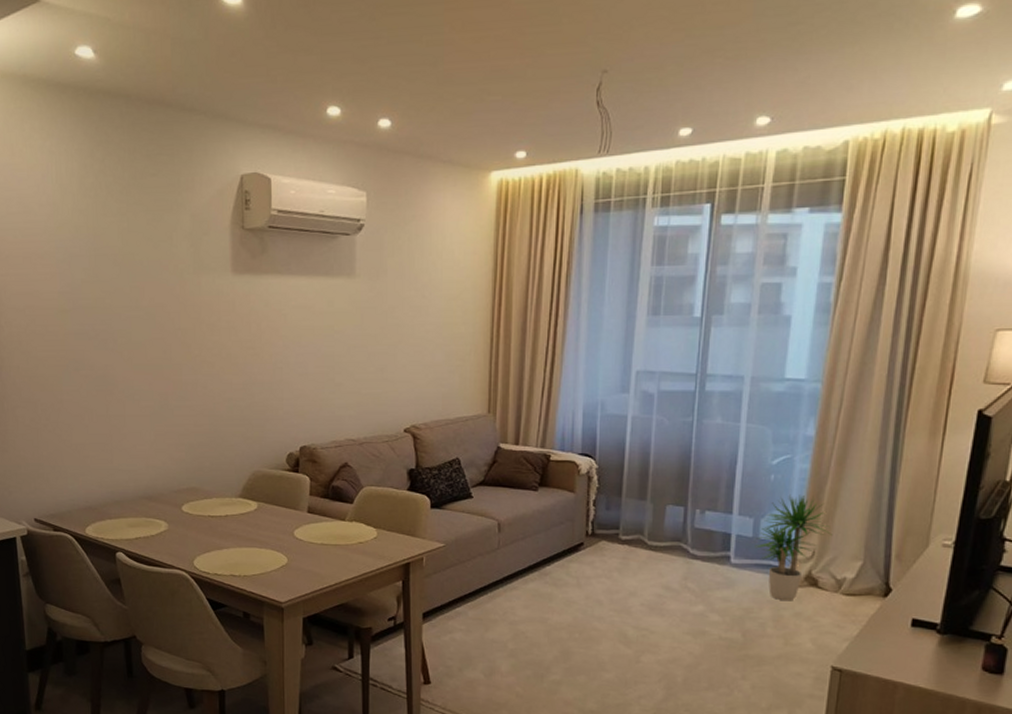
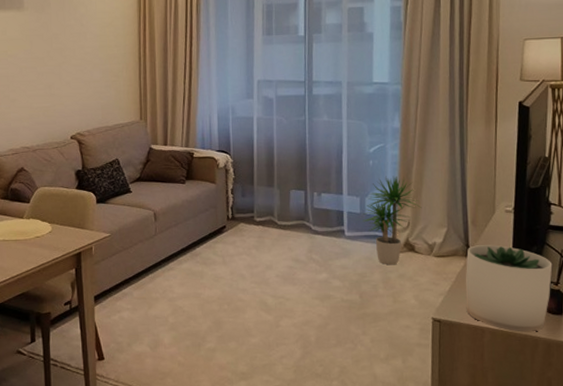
planter: none [876,584,998,693] -> present [465,245,553,333]

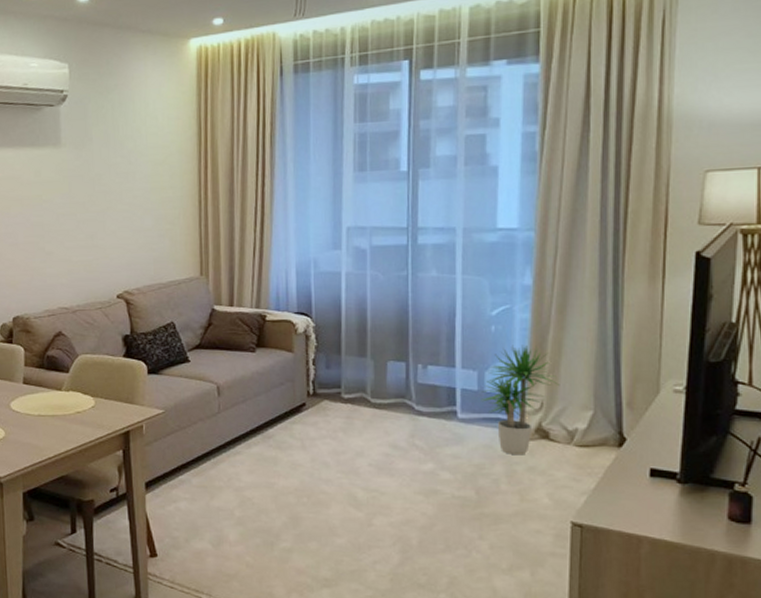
planter: present [465,245,553,333] -> none [616,433,738,544]

